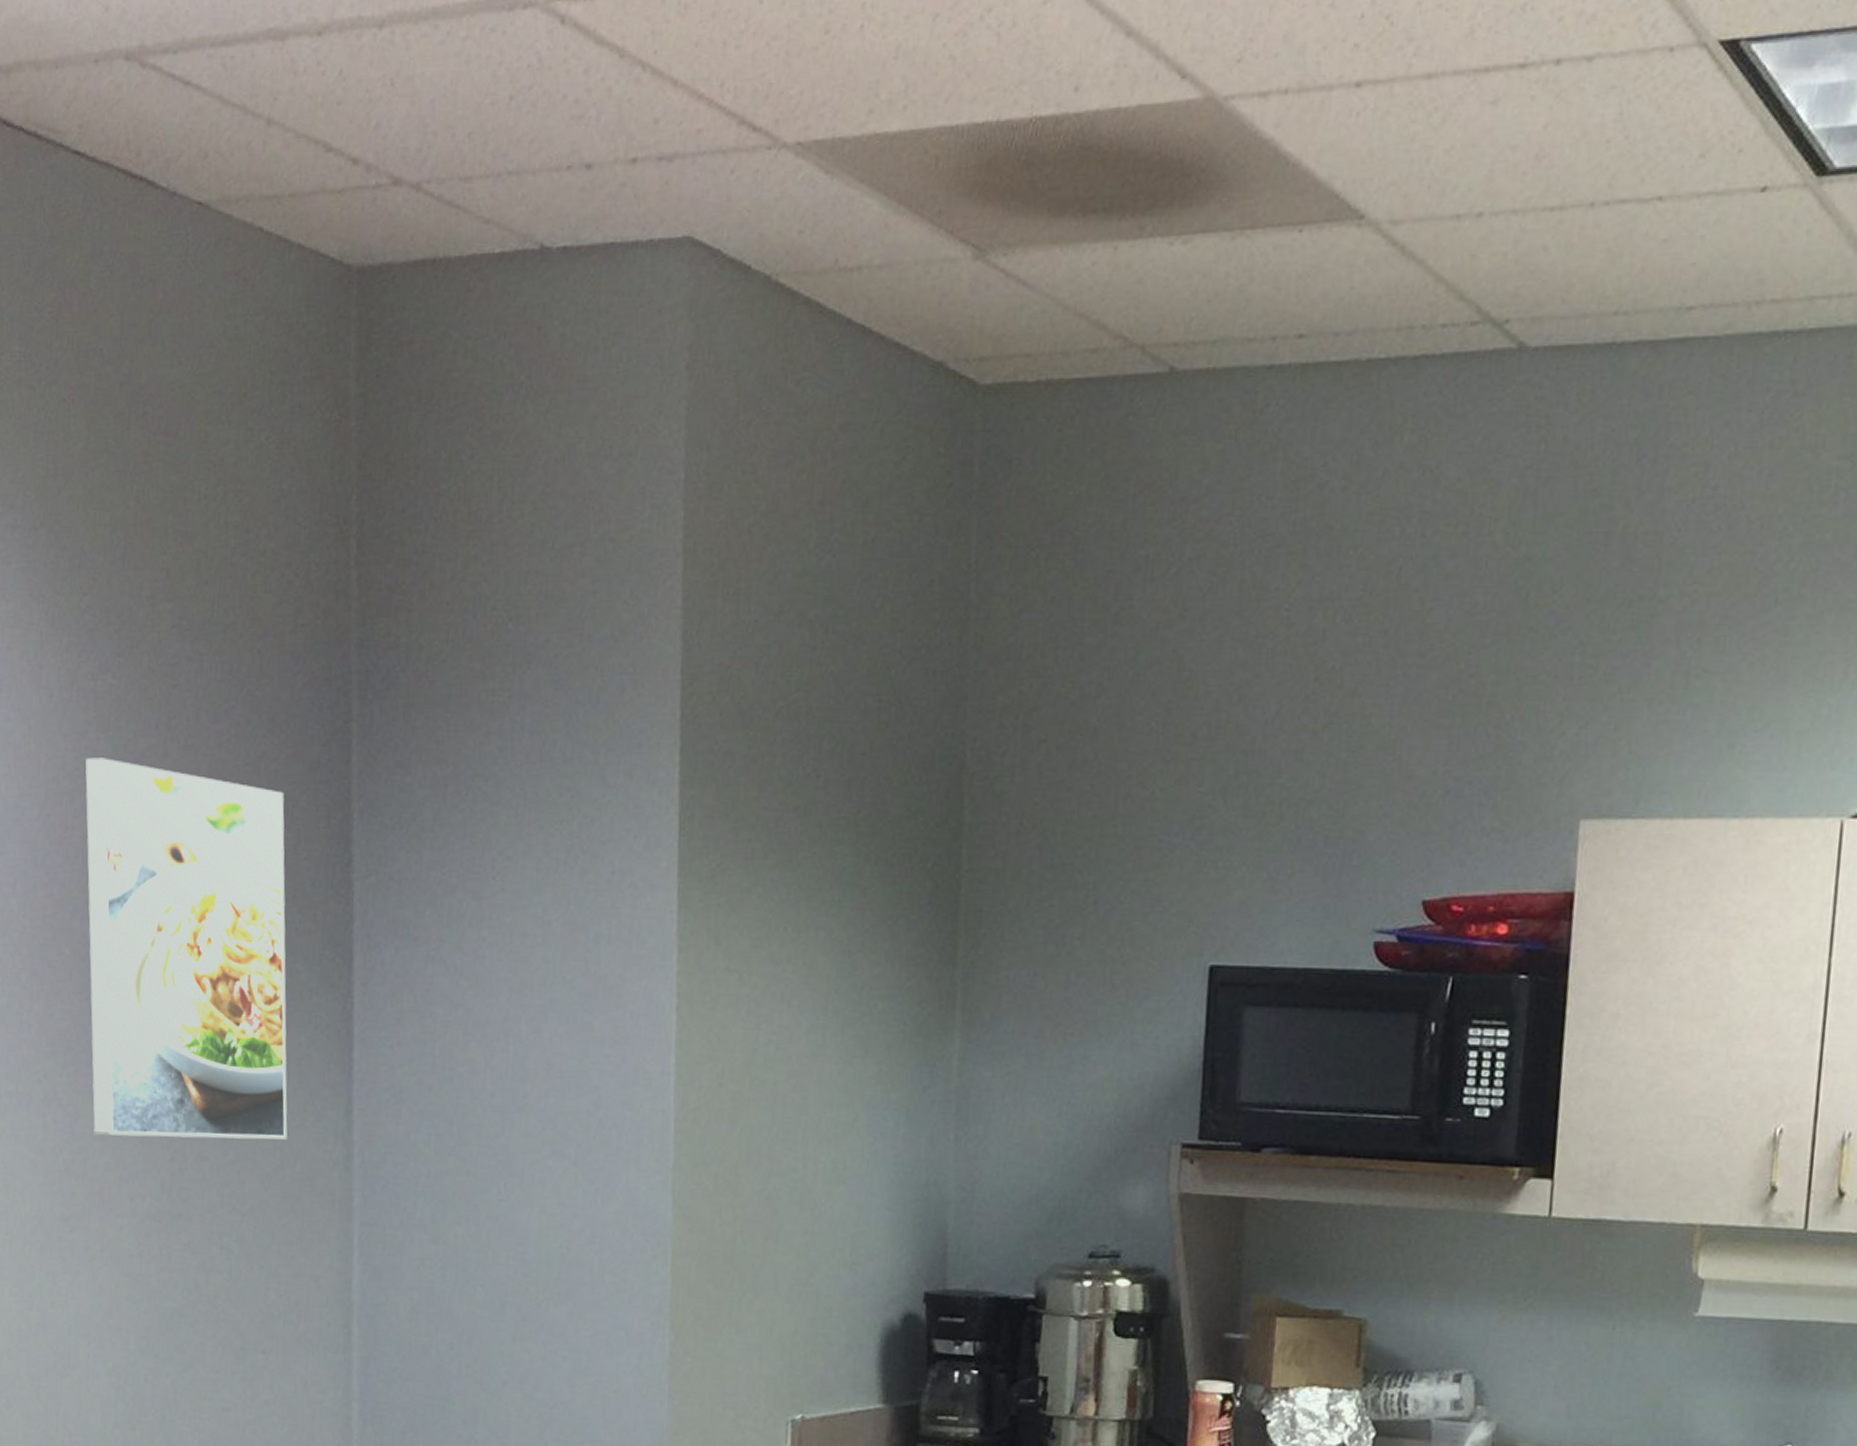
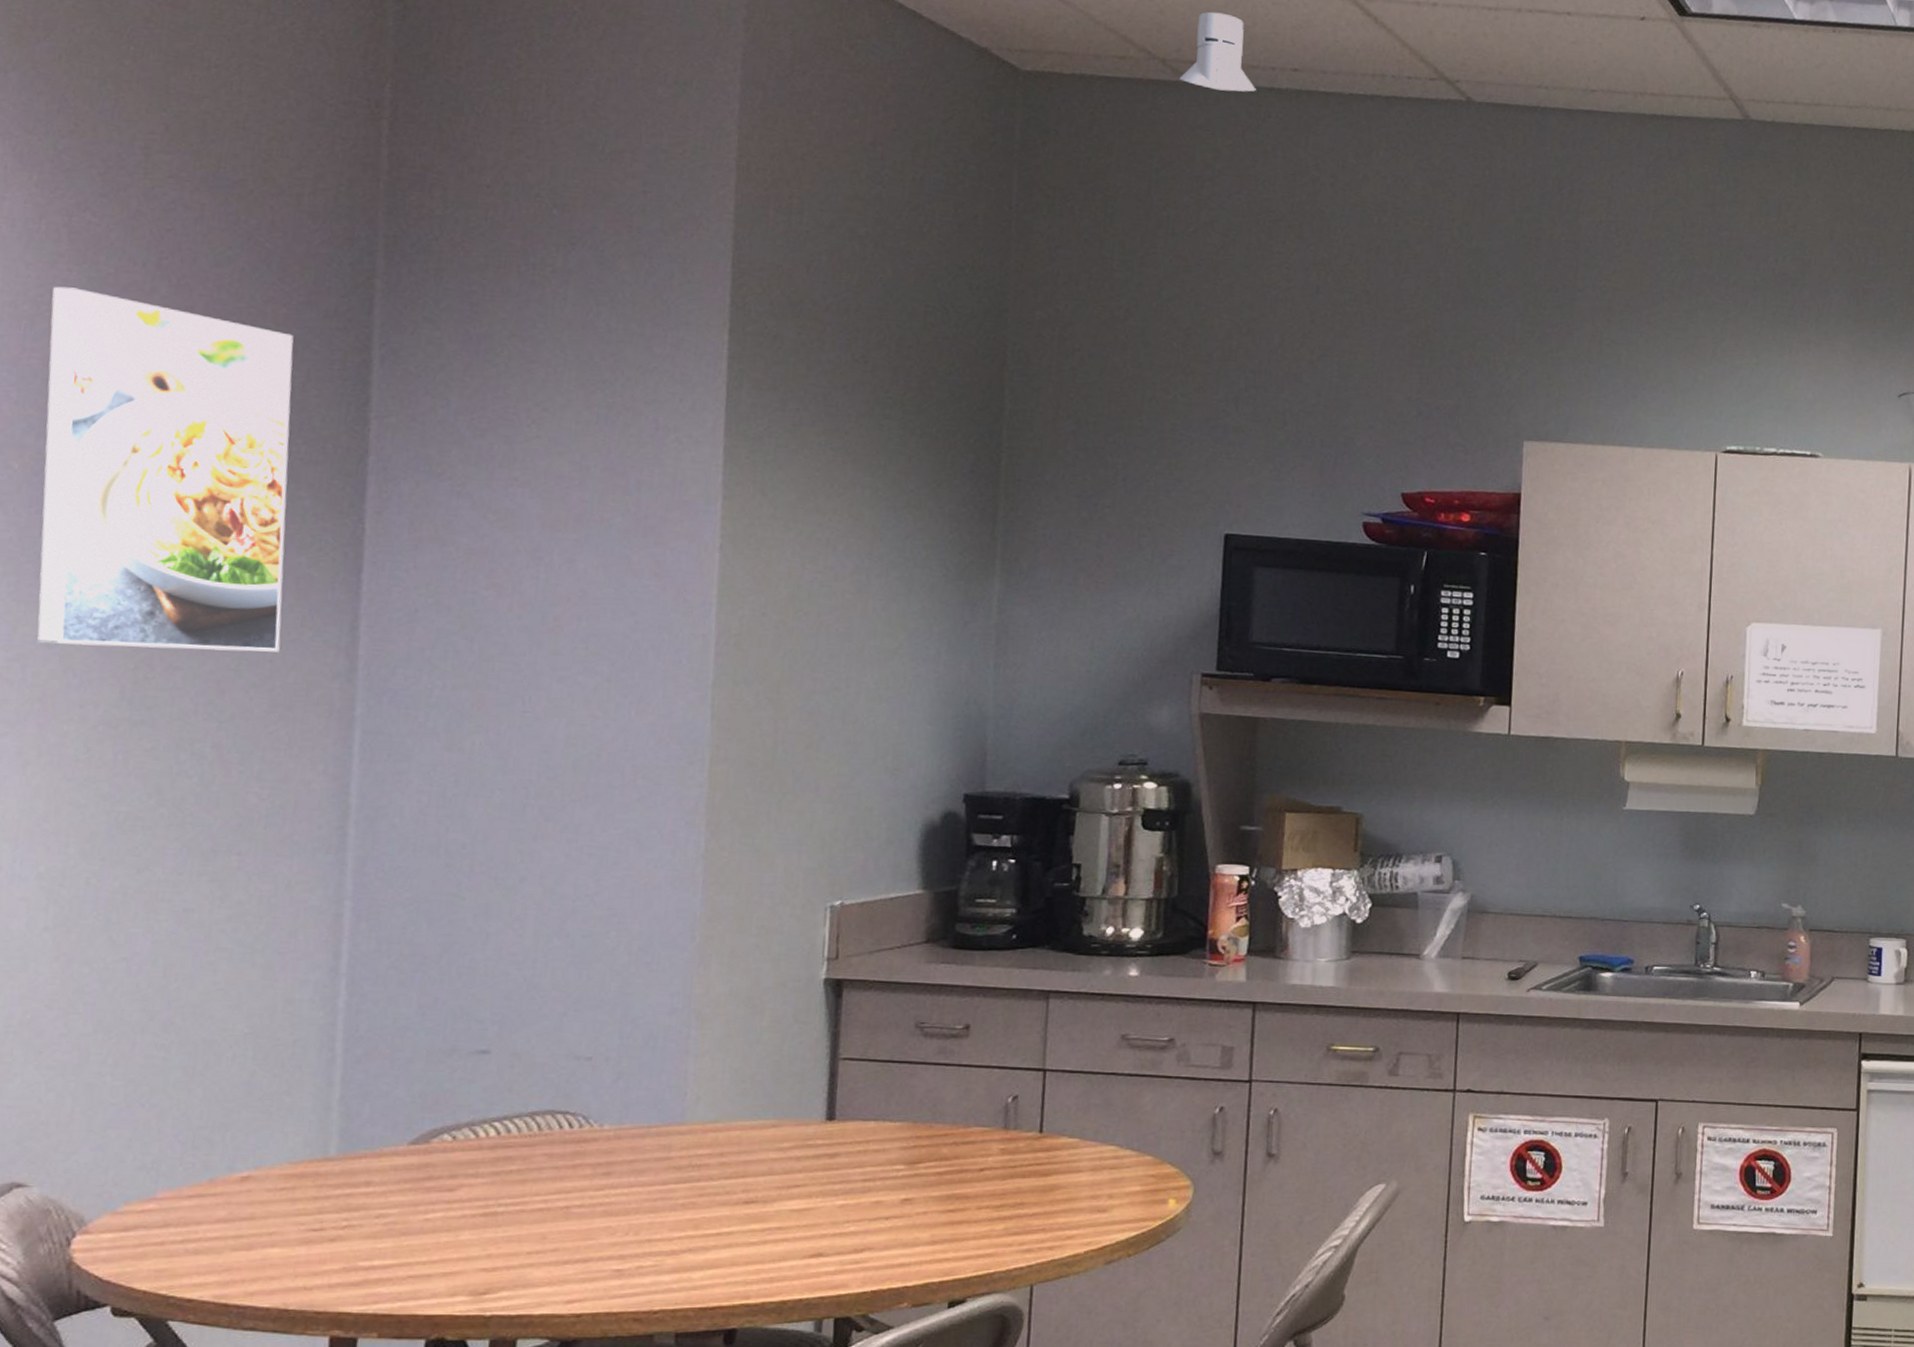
knight helmet: none [1161,271,1252,378] -> present [1179,11,1256,92]

